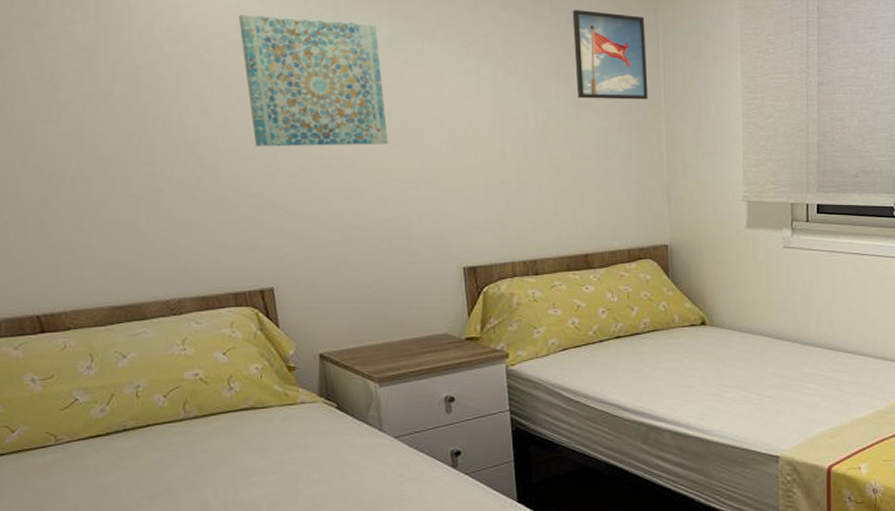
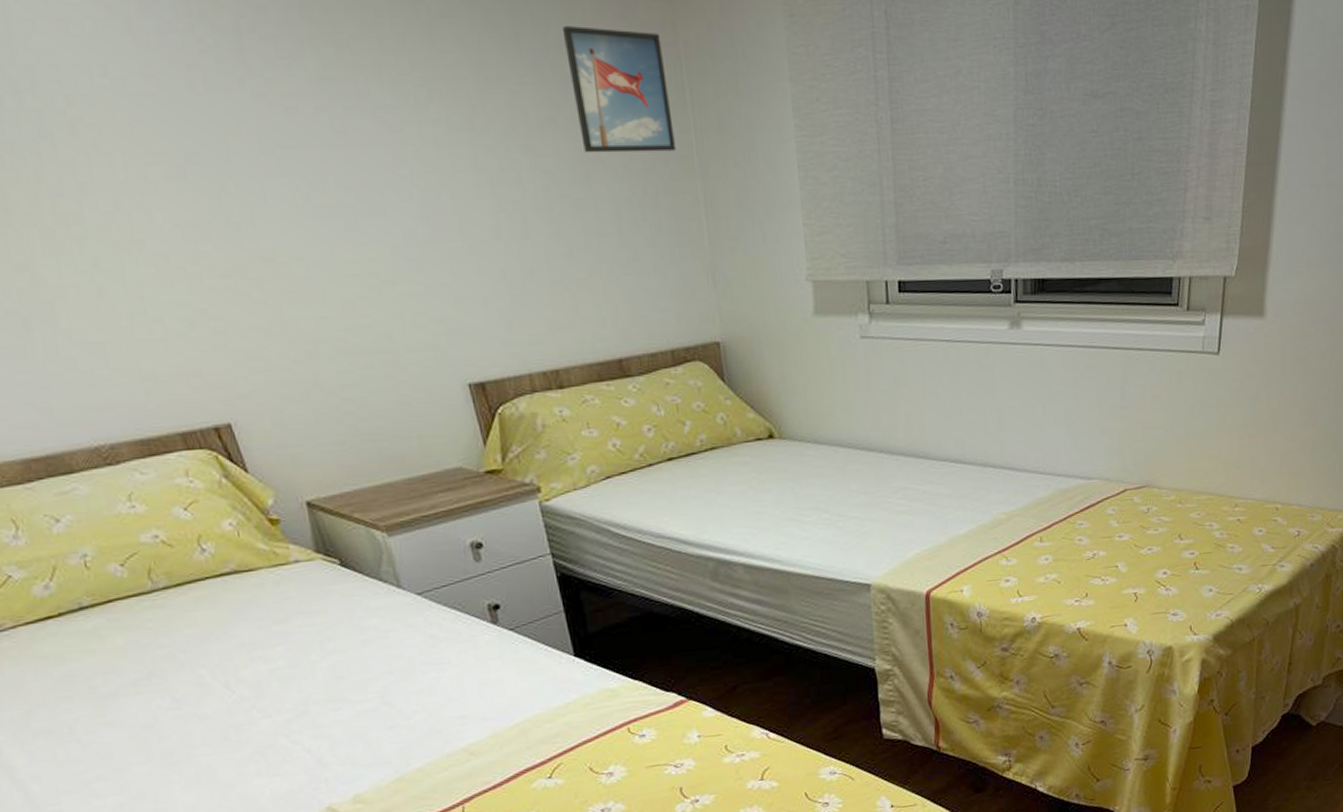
wall art: present [238,14,389,147] -> none [100,47,344,238]

